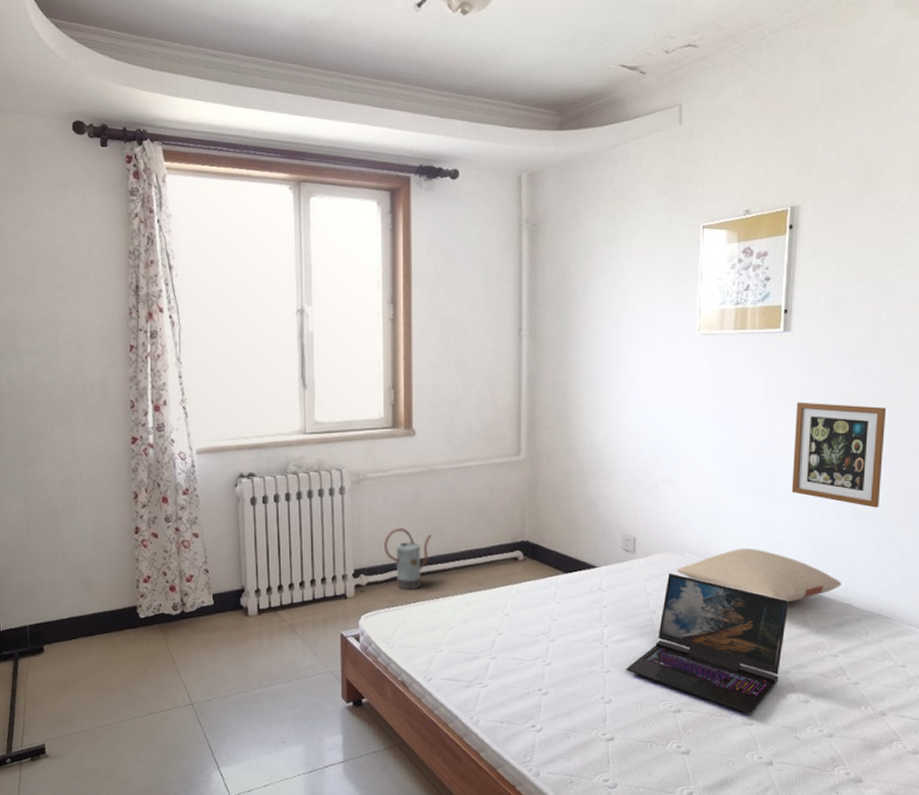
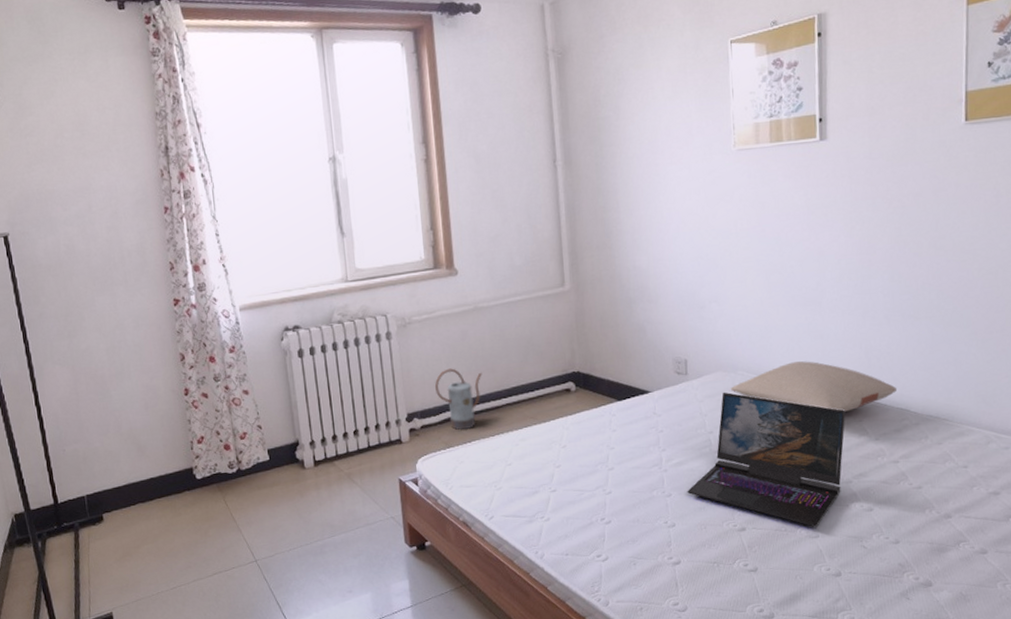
picture frame: present [791,402,887,508] -> none [838,208,930,311]

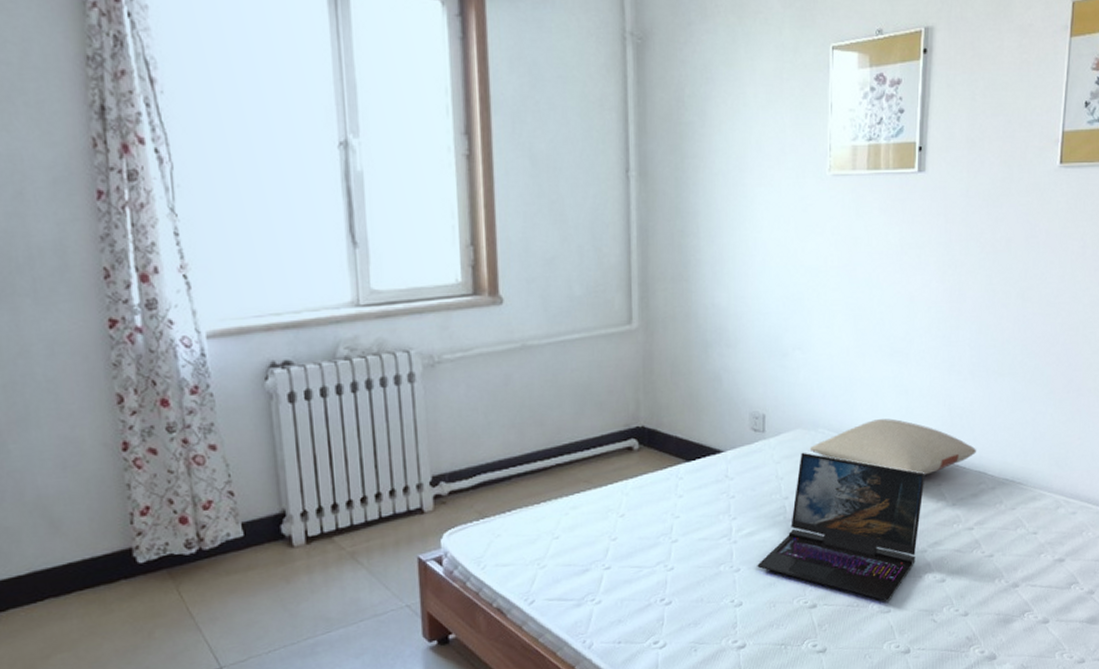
watering can: present [434,368,482,430] -> none [468,420,528,497]

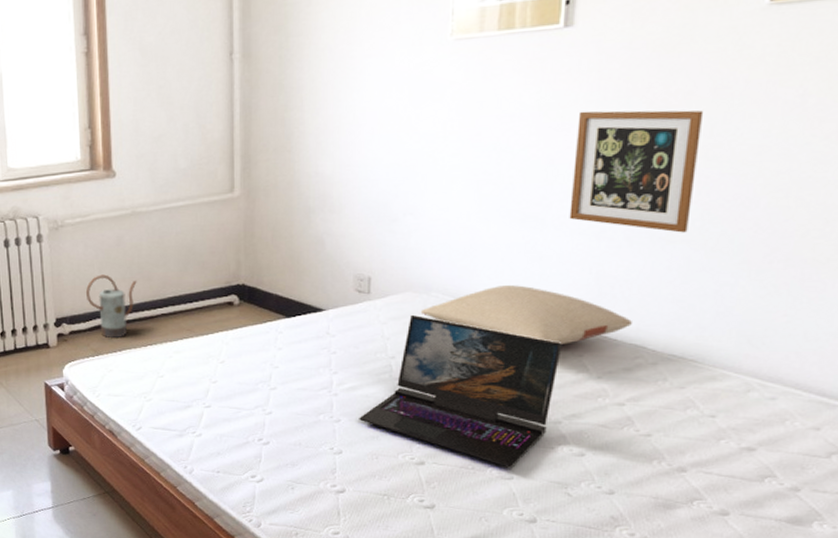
watering can: none [468,420,528,497] -> present [85,274,137,339]
picture frame: none [927,252,1020,367] -> present [569,110,704,233]

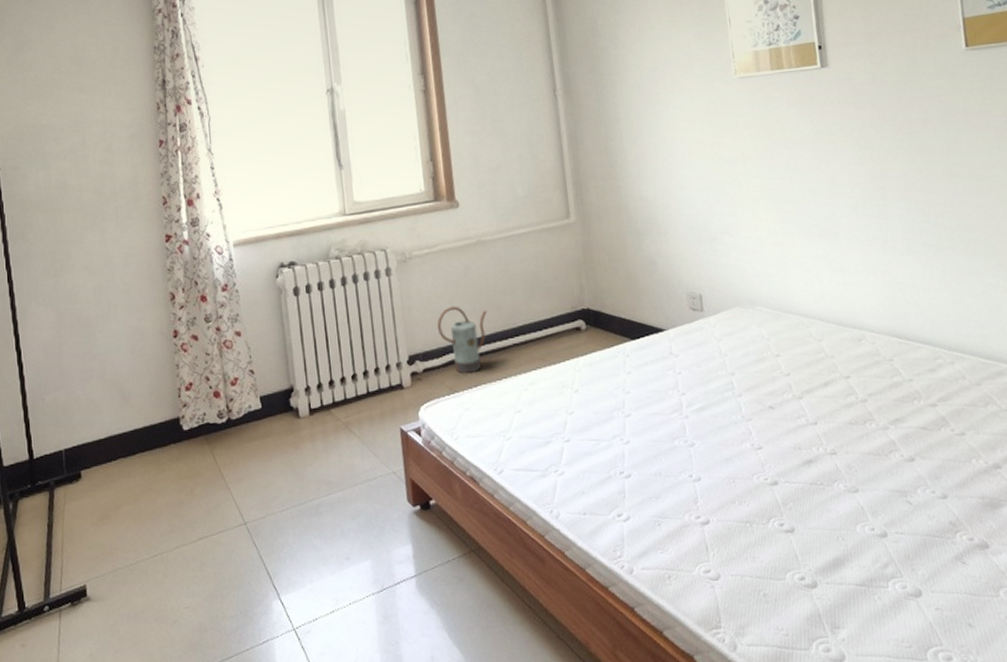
laptop: present [359,314,563,468] -> none [711,329,878,480]
pillow: present [420,285,633,345] -> none [749,295,927,350]
picture frame: present [569,110,704,233] -> none [846,135,951,241]

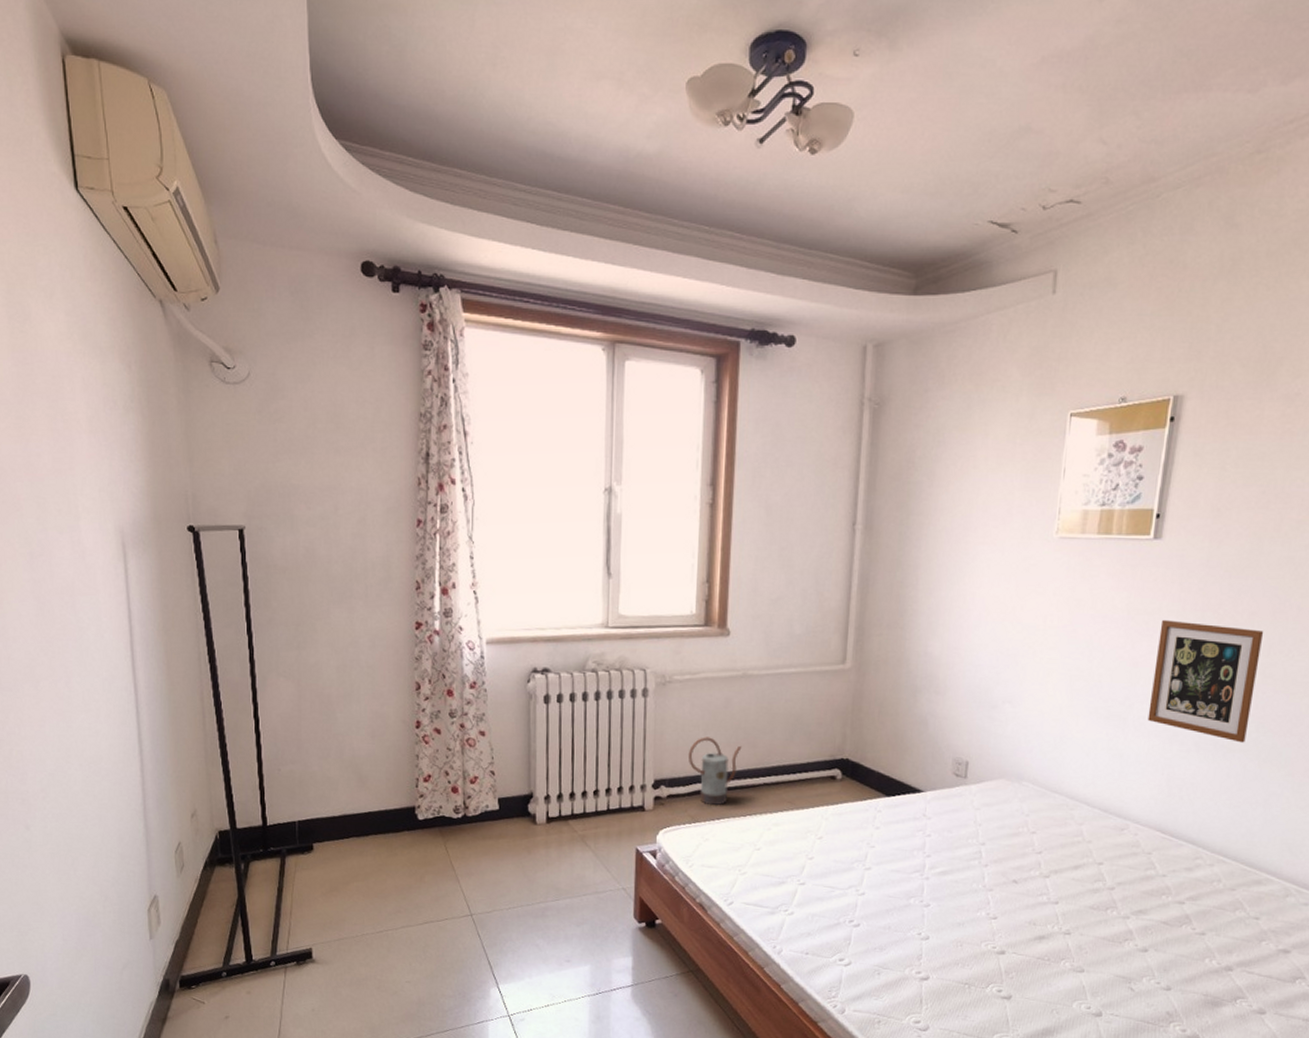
picture frame: none [846,135,951,241] -> present [1147,619,1264,743]

